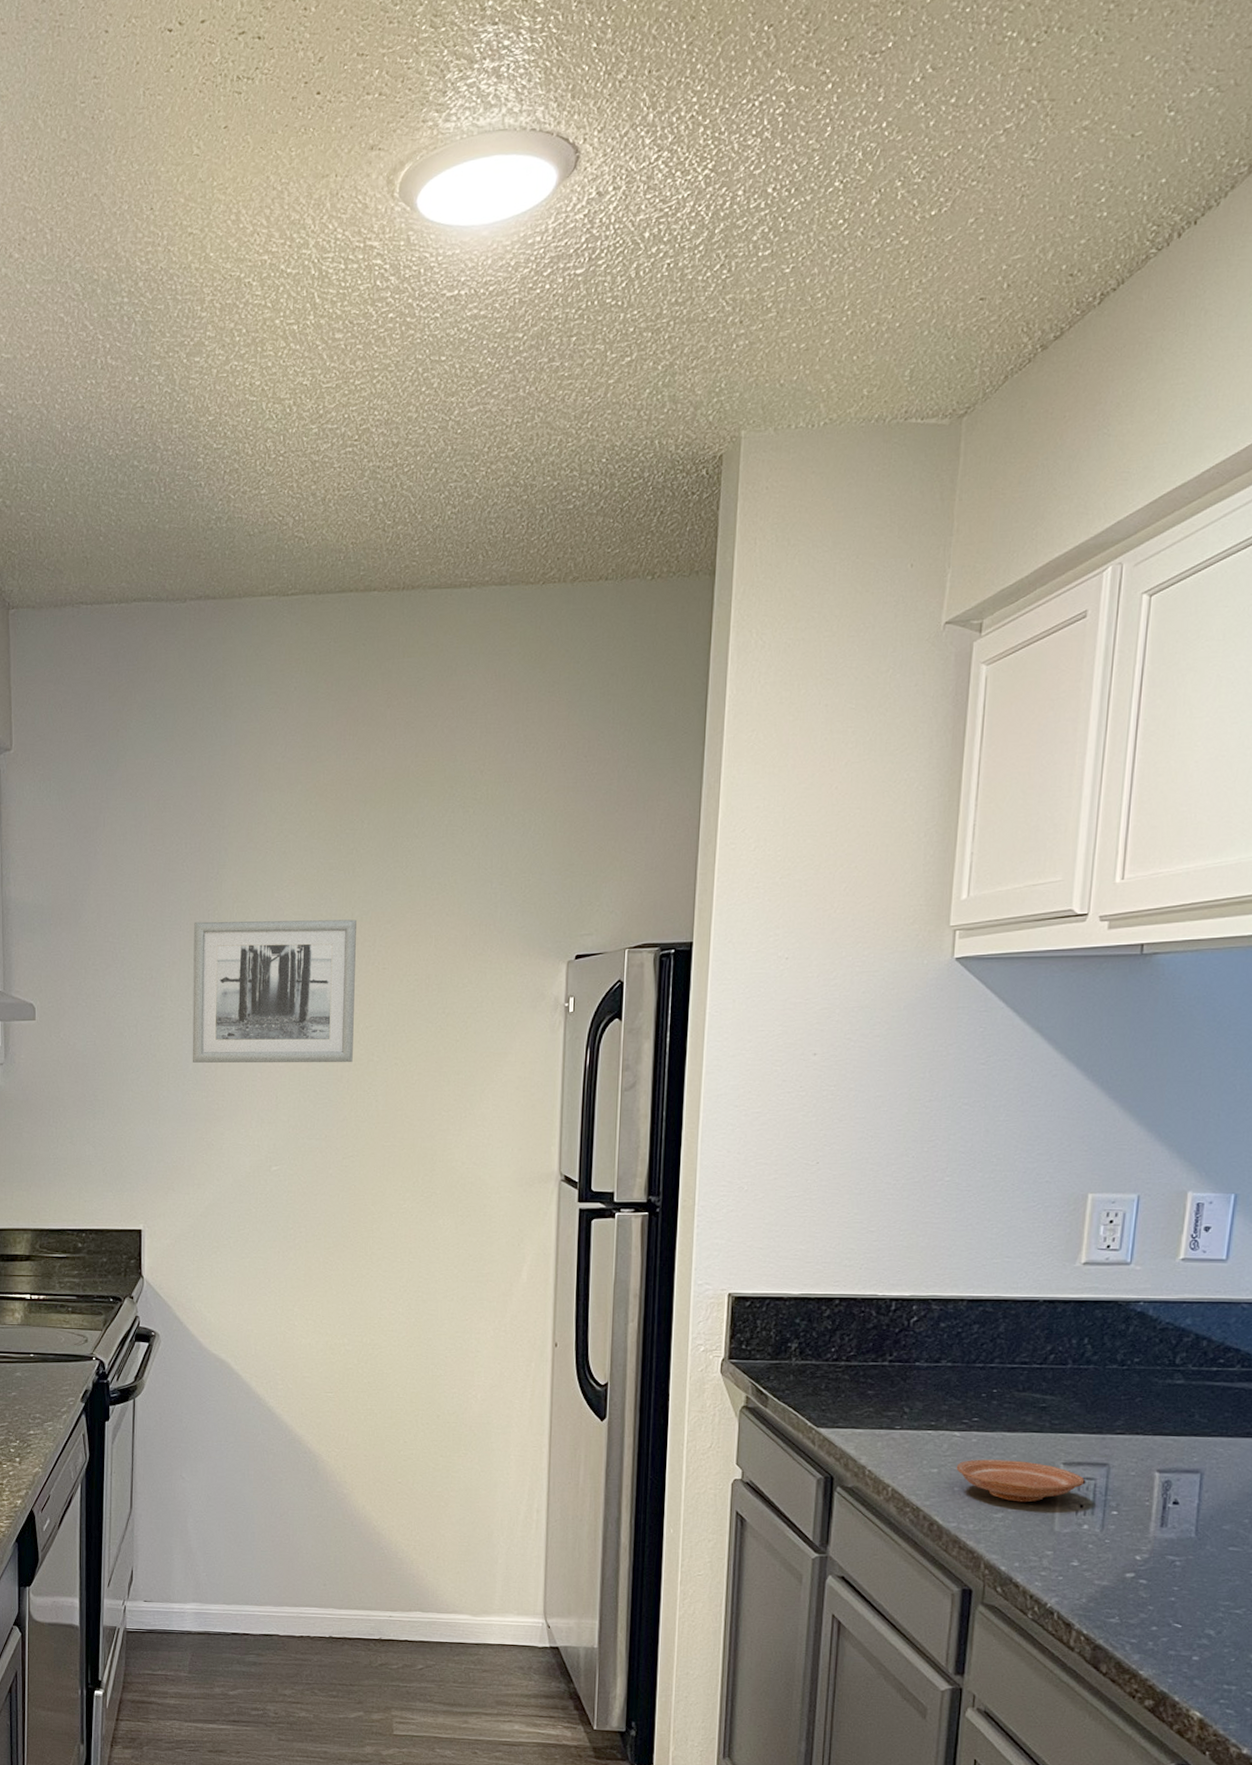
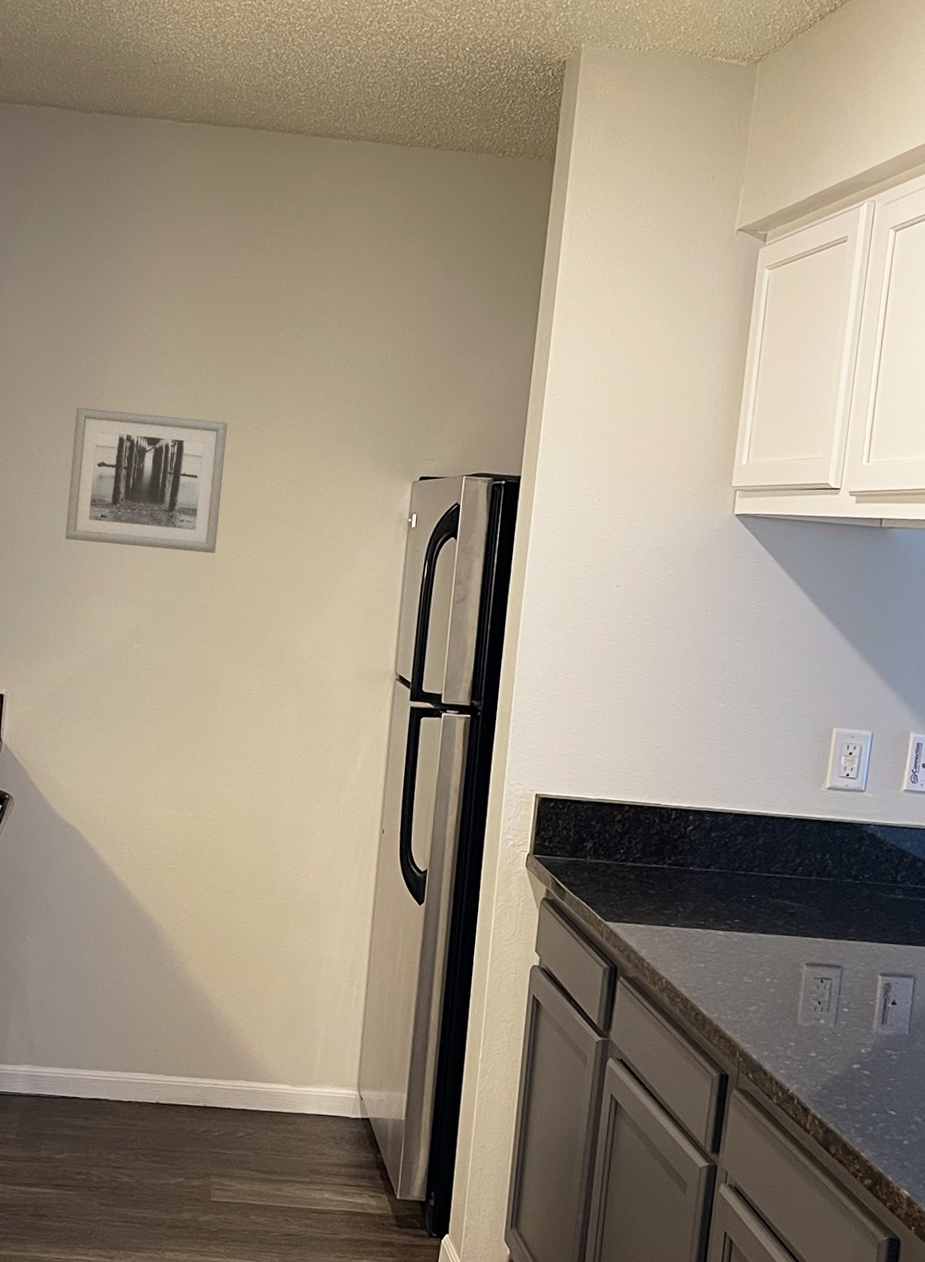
plate: present [956,1459,1085,1503] -> none [719,957,823,998]

